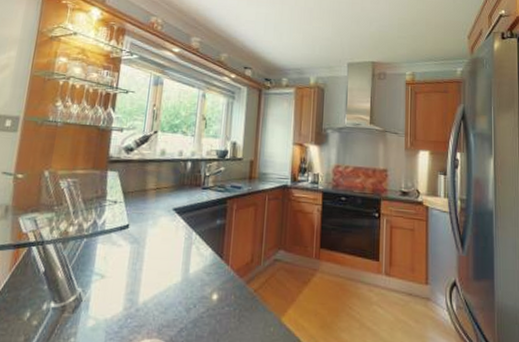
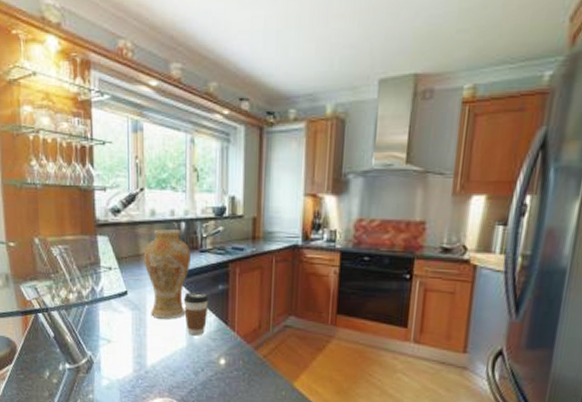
vase: none [149,167,194,253] -> present [143,229,190,319]
coffee cup: none [182,225,207,270] -> present [183,291,209,336]

